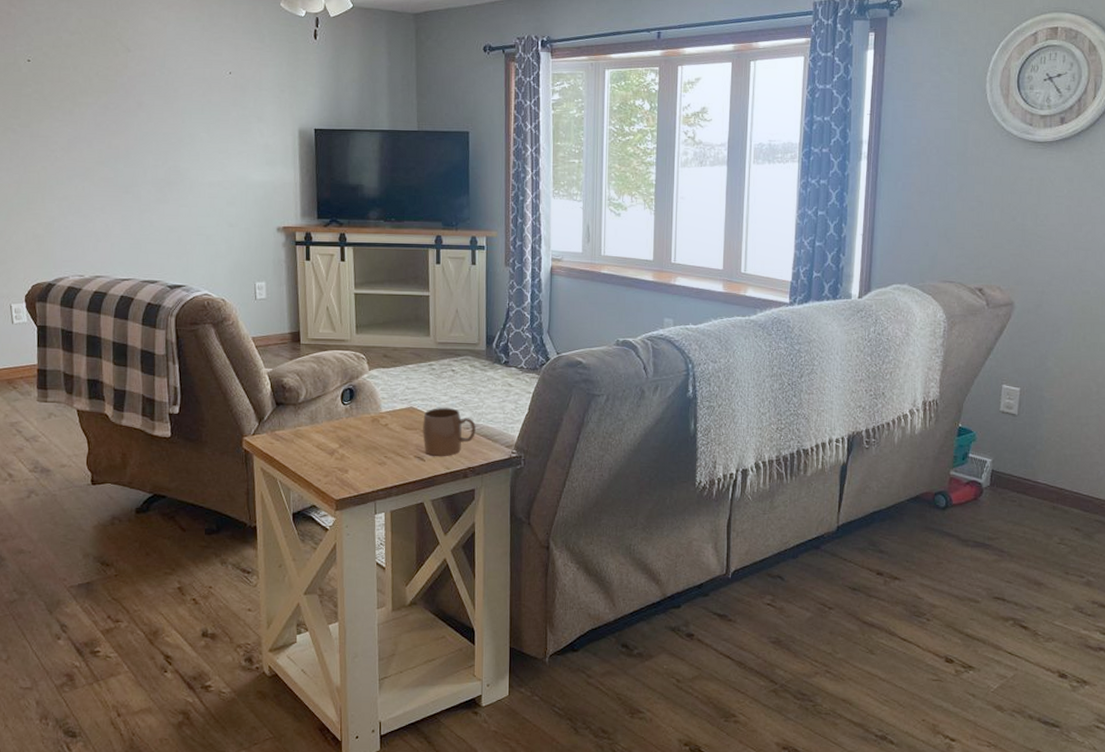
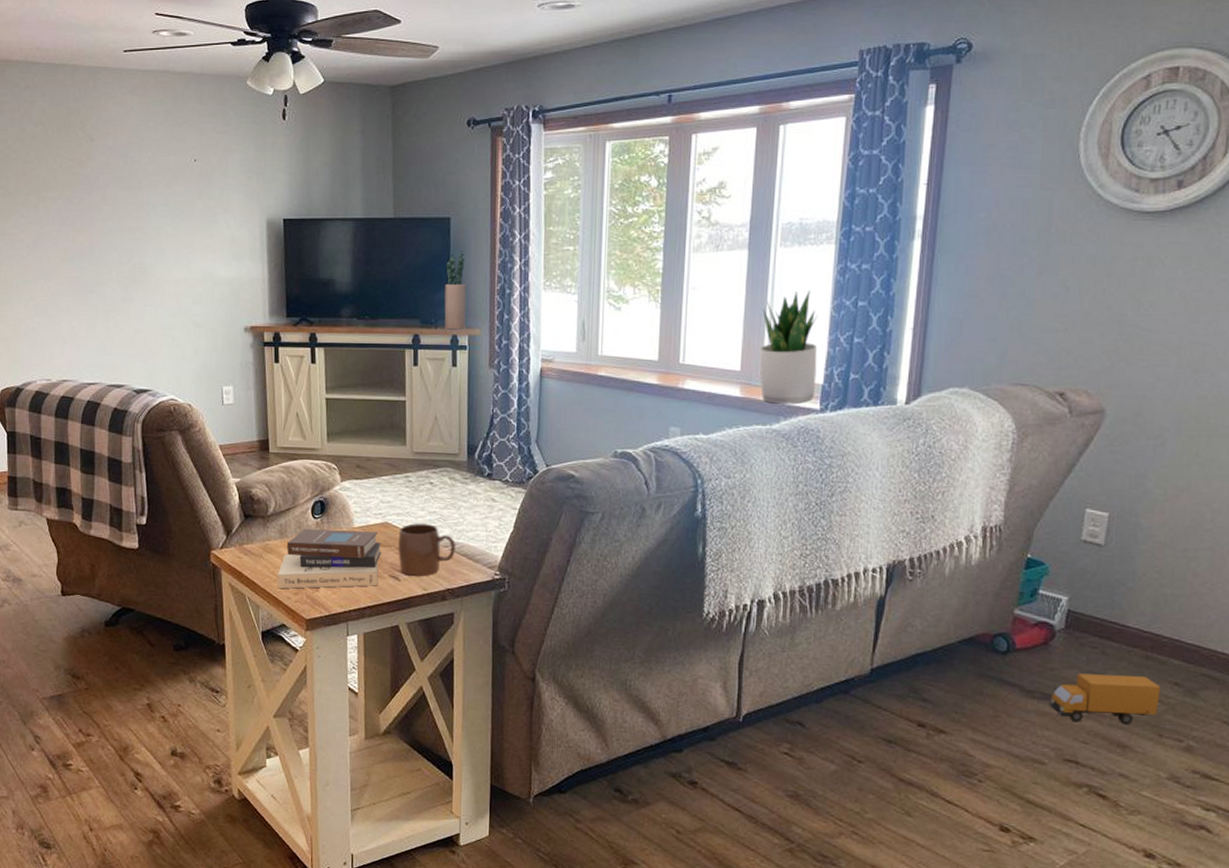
books: none [308,415,408,472] -> present [277,529,382,589]
vase: none [464,161,484,234] -> present [444,251,467,332]
planter: none [738,201,786,298] -> present [759,290,818,404]
toy truck: none [980,523,1065,565] -> present [1048,673,1161,724]

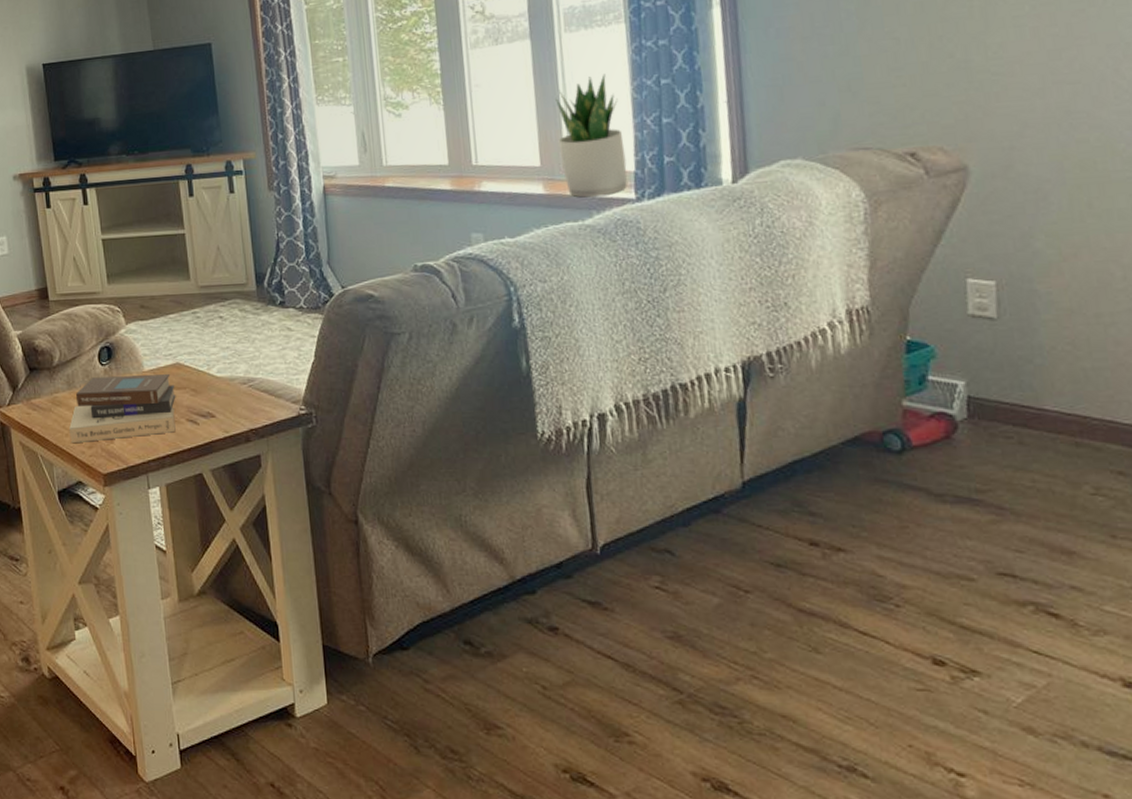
mug: present [398,523,455,576] -> none [192,361,255,418]
vase: present [444,251,467,332] -> none [211,75,239,159]
toy truck: present [1048,673,1161,724] -> none [965,466,1105,528]

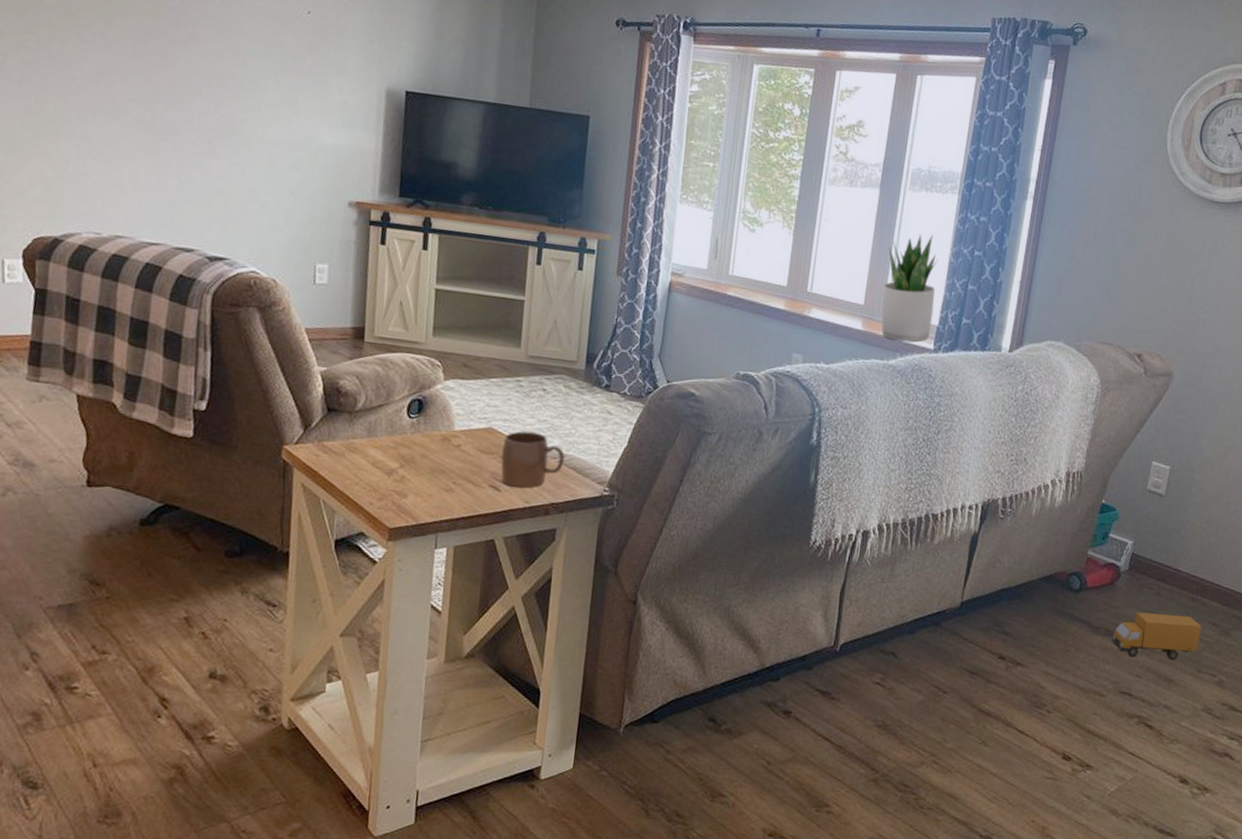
books: present [69,374,176,444] -> none [359,428,484,496]
mug: none [192,361,255,418] -> present [500,431,565,488]
toy truck: none [965,466,1105,528] -> present [1111,612,1202,660]

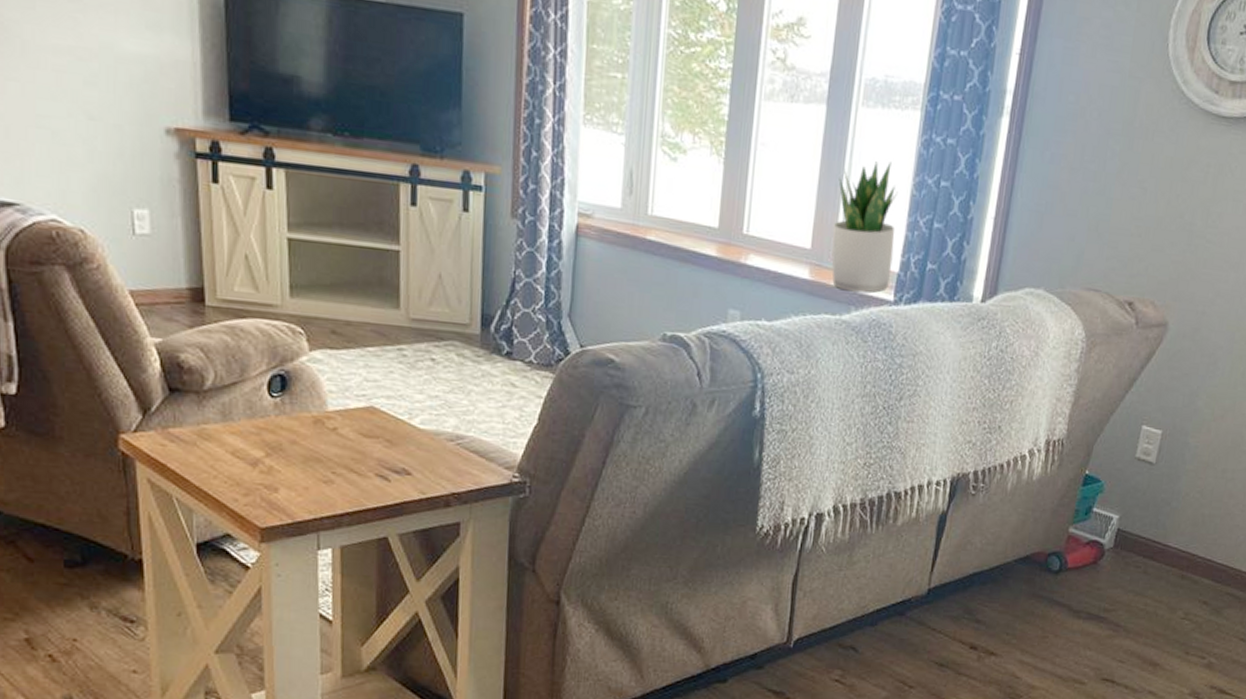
mug: present [500,431,565,488] -> none [387,409,464,477]
toy truck: present [1111,612,1202,660] -> none [1092,593,1192,643]

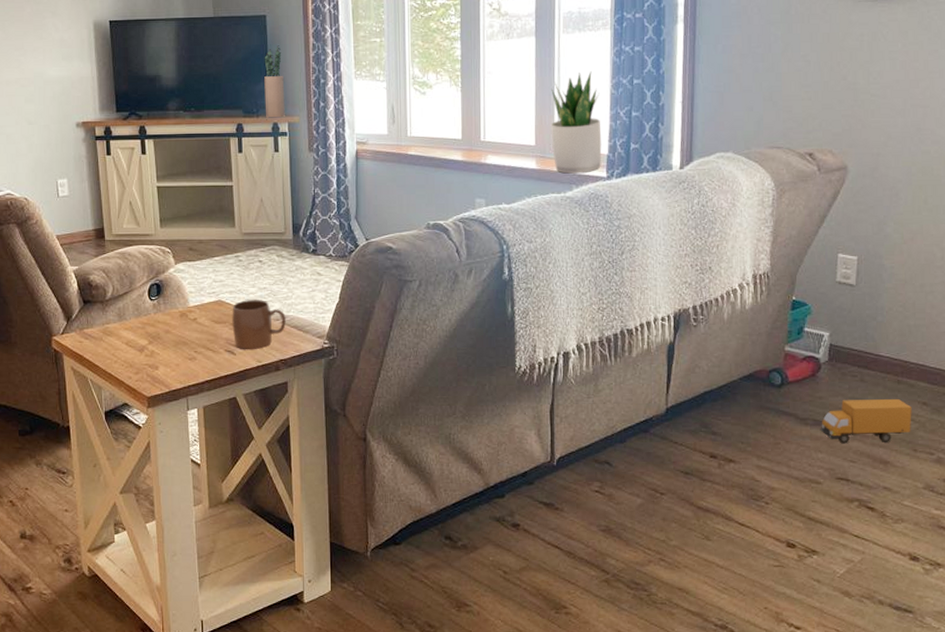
mug: none [387,409,464,477] -> present [232,300,286,349]
vase: none [453,60,484,166] -> present [264,45,285,120]
toy truck: none [1092,593,1192,643] -> present [820,398,912,444]

